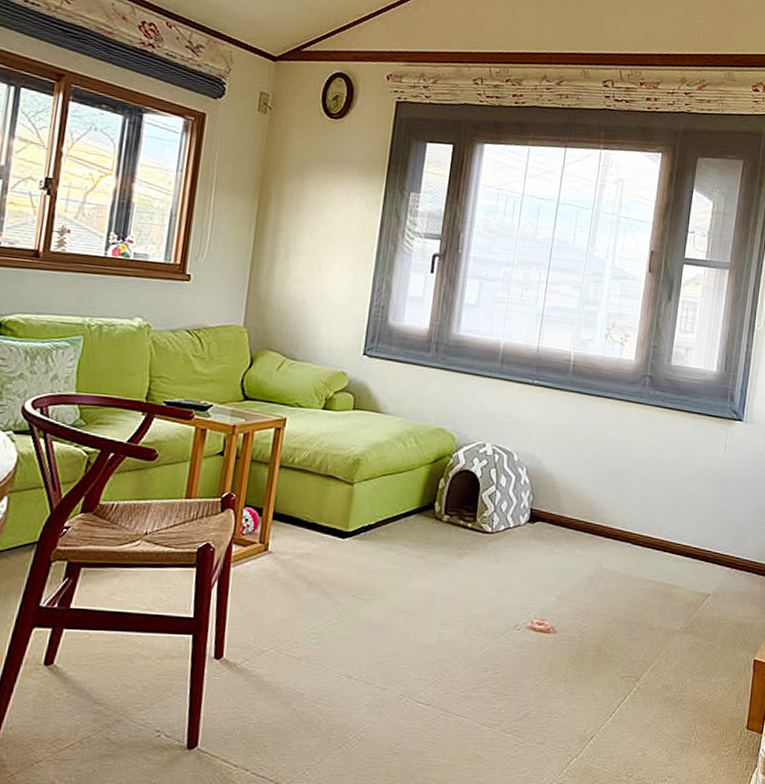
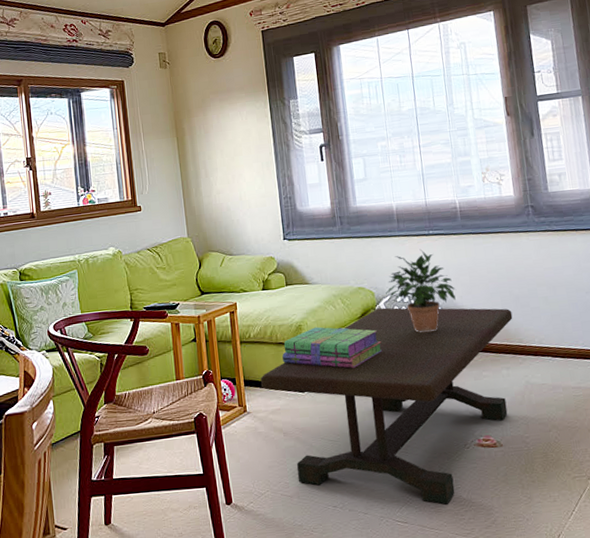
coffee table: none [294,456,602,690] -> present [261,307,513,505]
stack of books: none [327,464,450,520] -> present [282,327,383,369]
potted plant: none [468,398,547,495] -> present [386,249,456,333]

